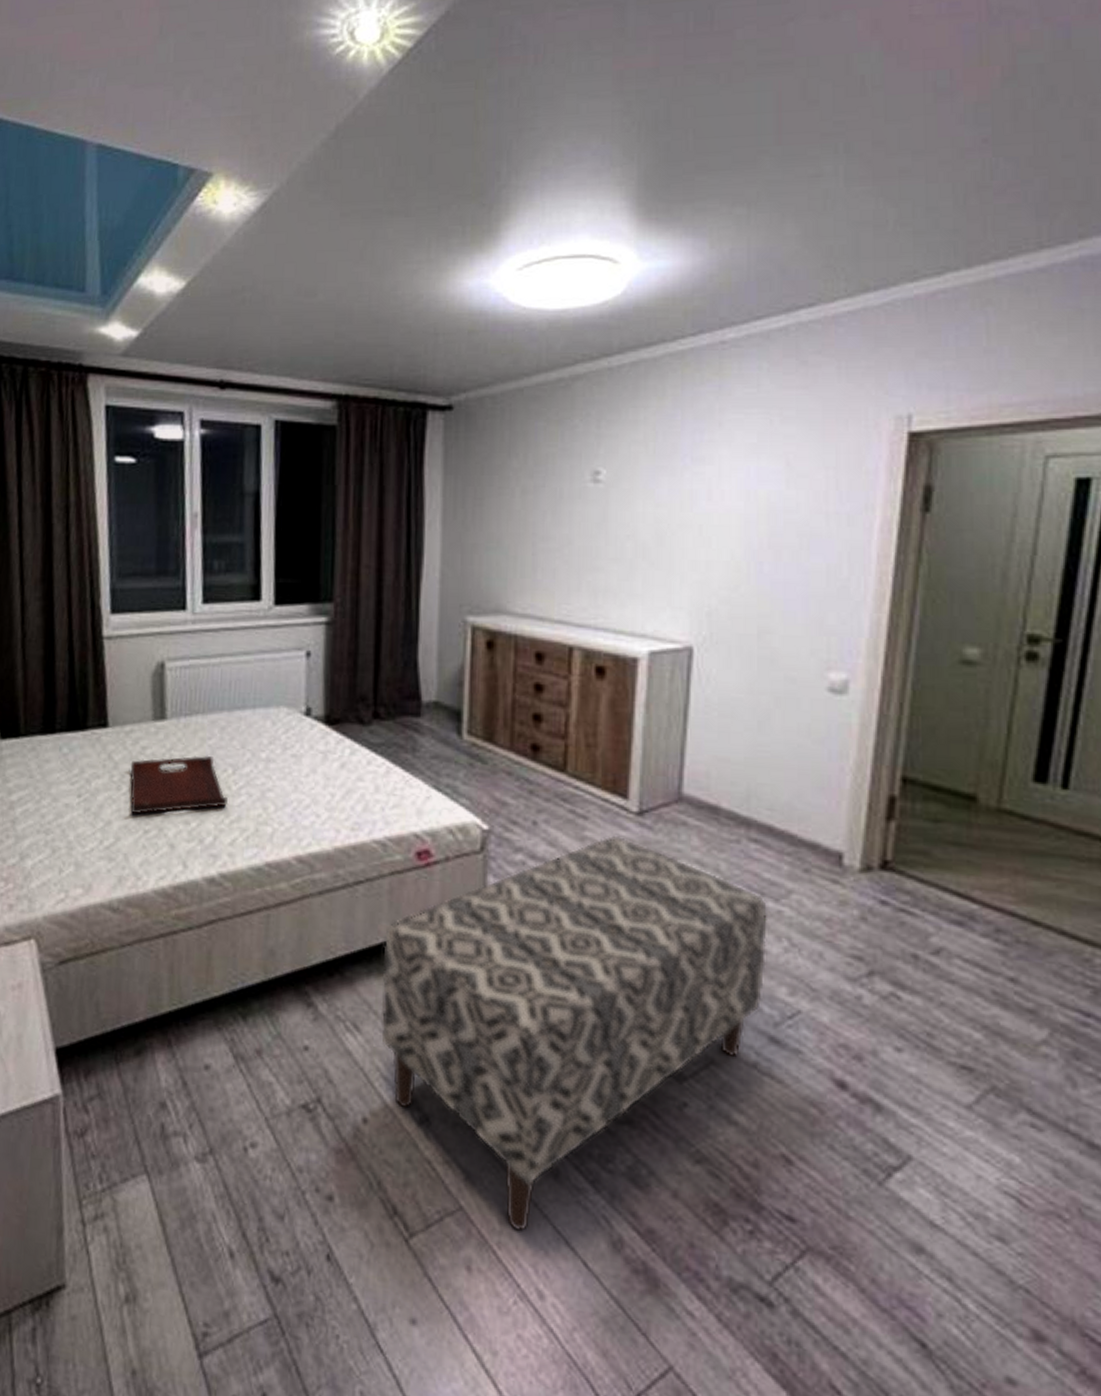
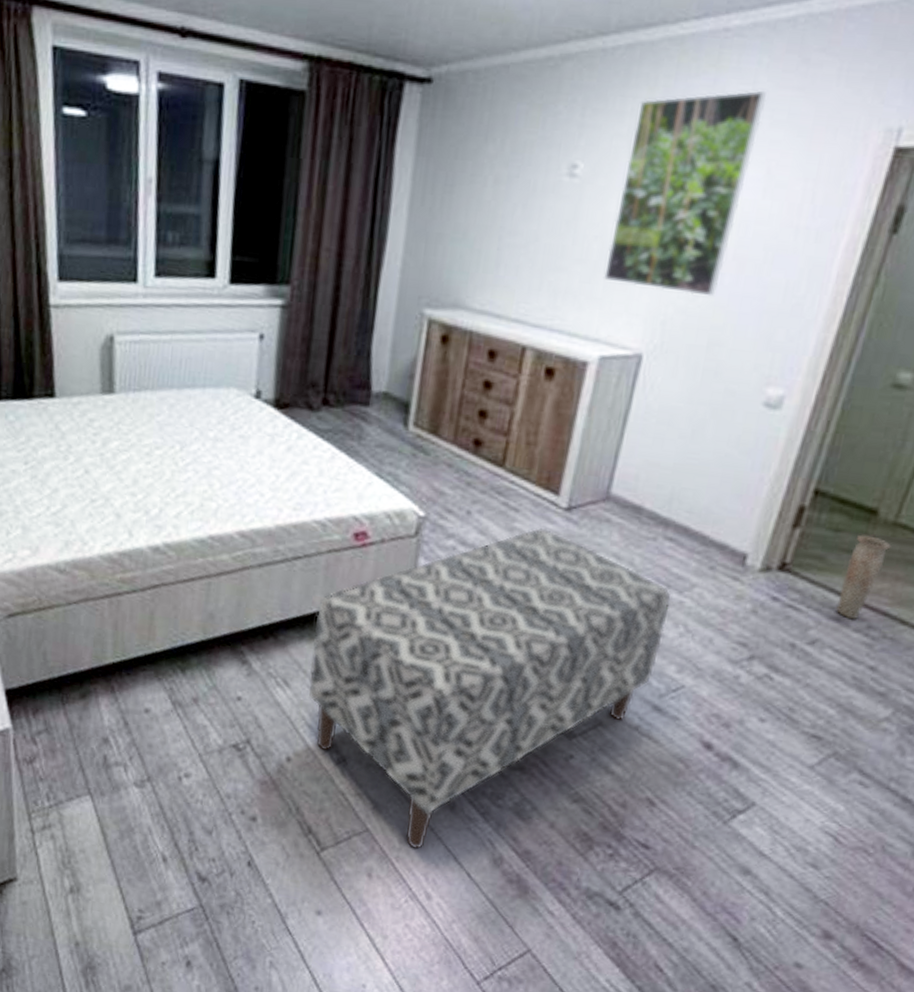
serving tray: present [130,755,228,814] -> none [77,431,174,484]
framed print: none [642,391,773,585] -> present [604,90,766,297]
vase: none [955,824,1001,922] -> present [836,534,891,619]

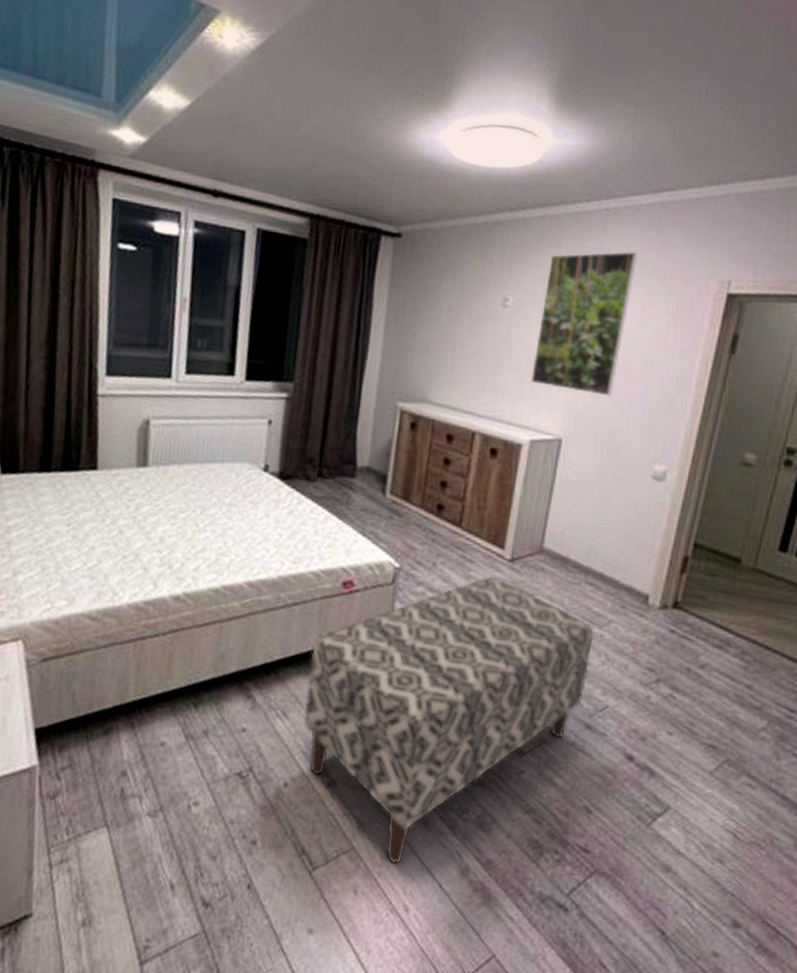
vase: present [836,534,891,619] -> none [718,578,753,647]

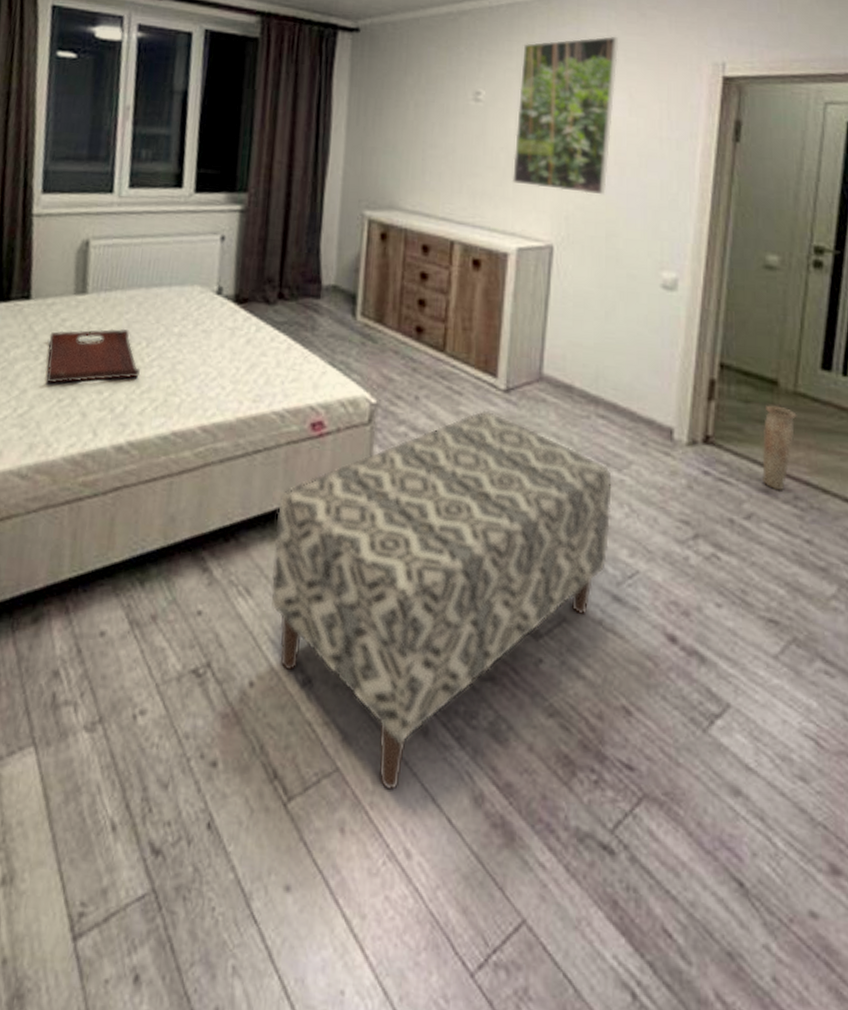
serving tray: none [112,497,195,543] -> present [46,328,140,384]
vase: none [718,578,753,647] -> present [762,405,797,490]

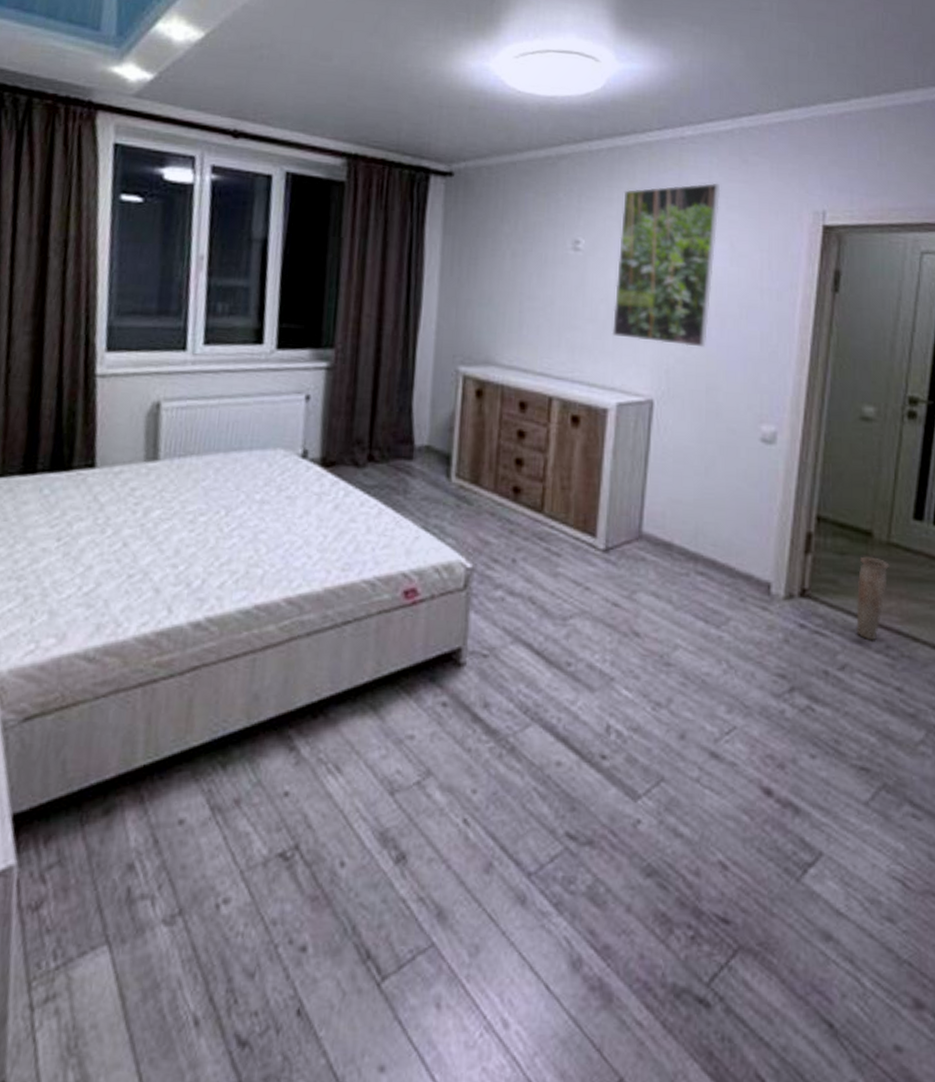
serving tray: present [46,328,140,384] -> none [114,496,219,558]
bench: present [271,410,612,791] -> none [362,571,710,963]

